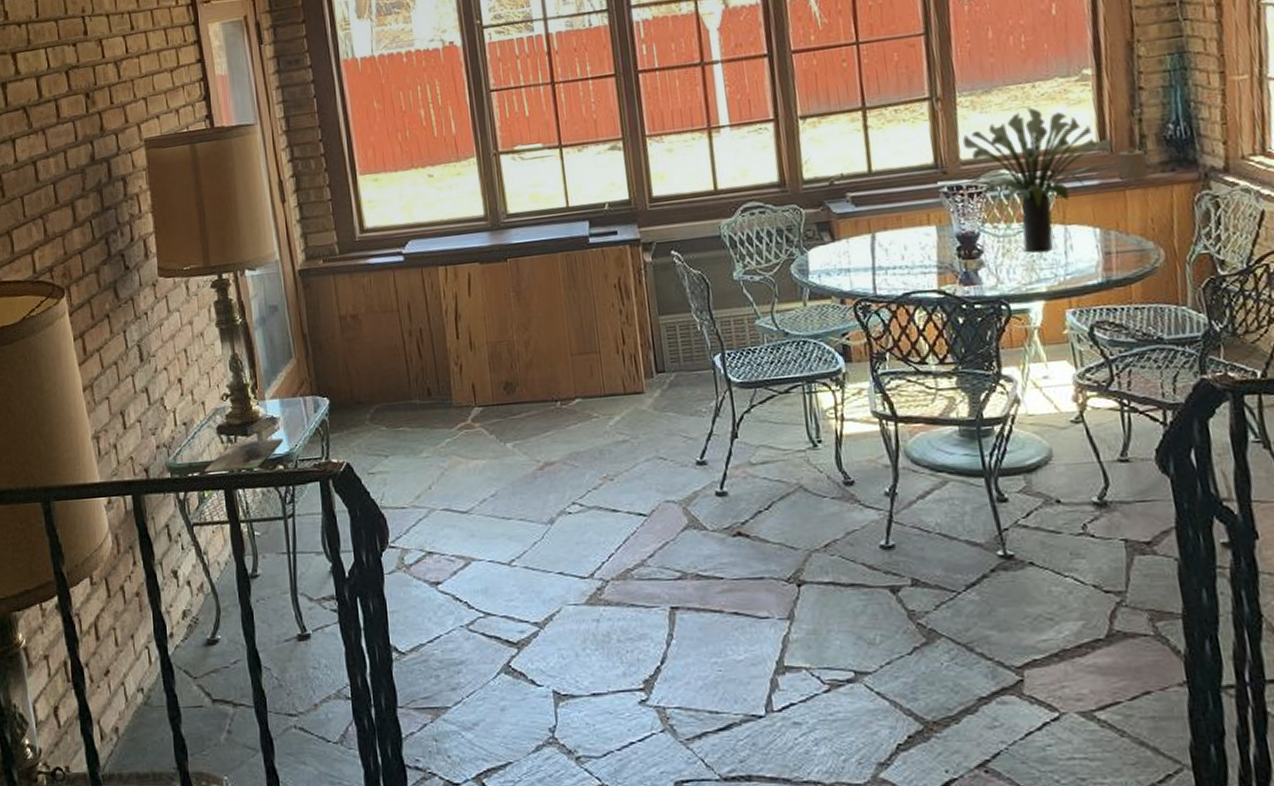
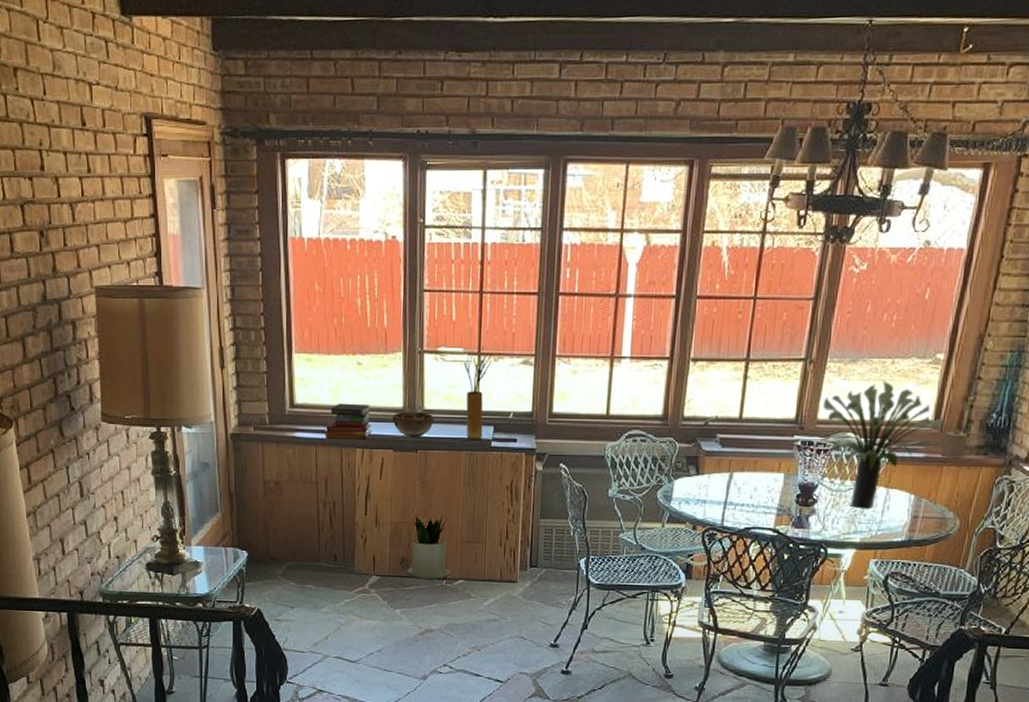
magazine: present [203,438,283,473] -> none [132,579,204,604]
books: none [402,217,453,260] -> present [326,403,372,438]
decorative bowl: none [474,217,521,247] -> present [393,412,435,438]
planter: none [512,327,564,405] -> present [408,515,450,580]
vase: none [544,139,578,240] -> present [463,347,493,441]

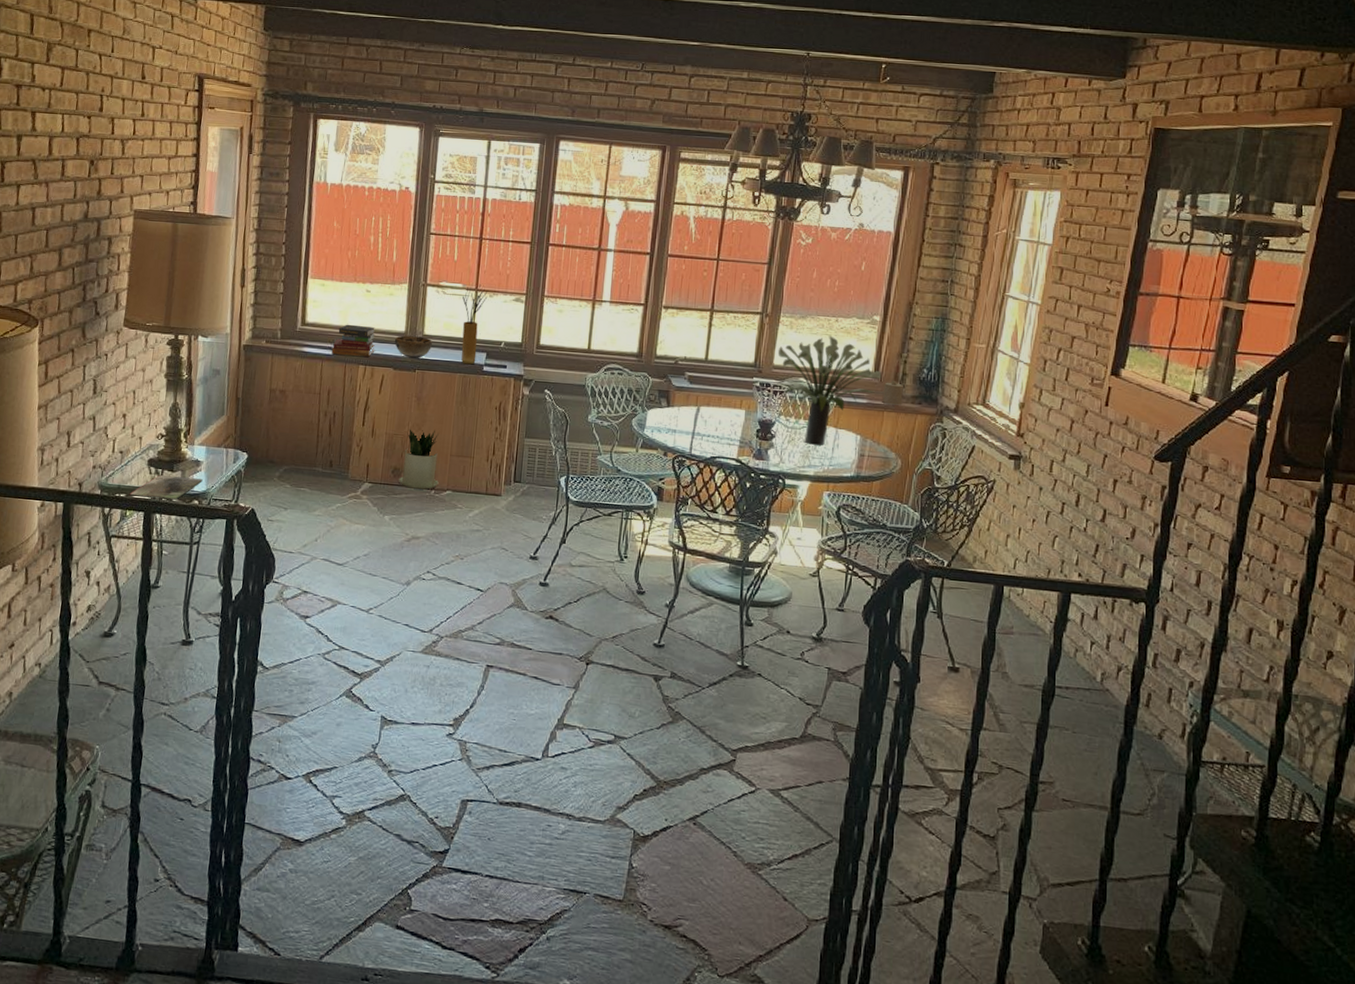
magazine: none [132,579,204,604] -> present [129,475,203,500]

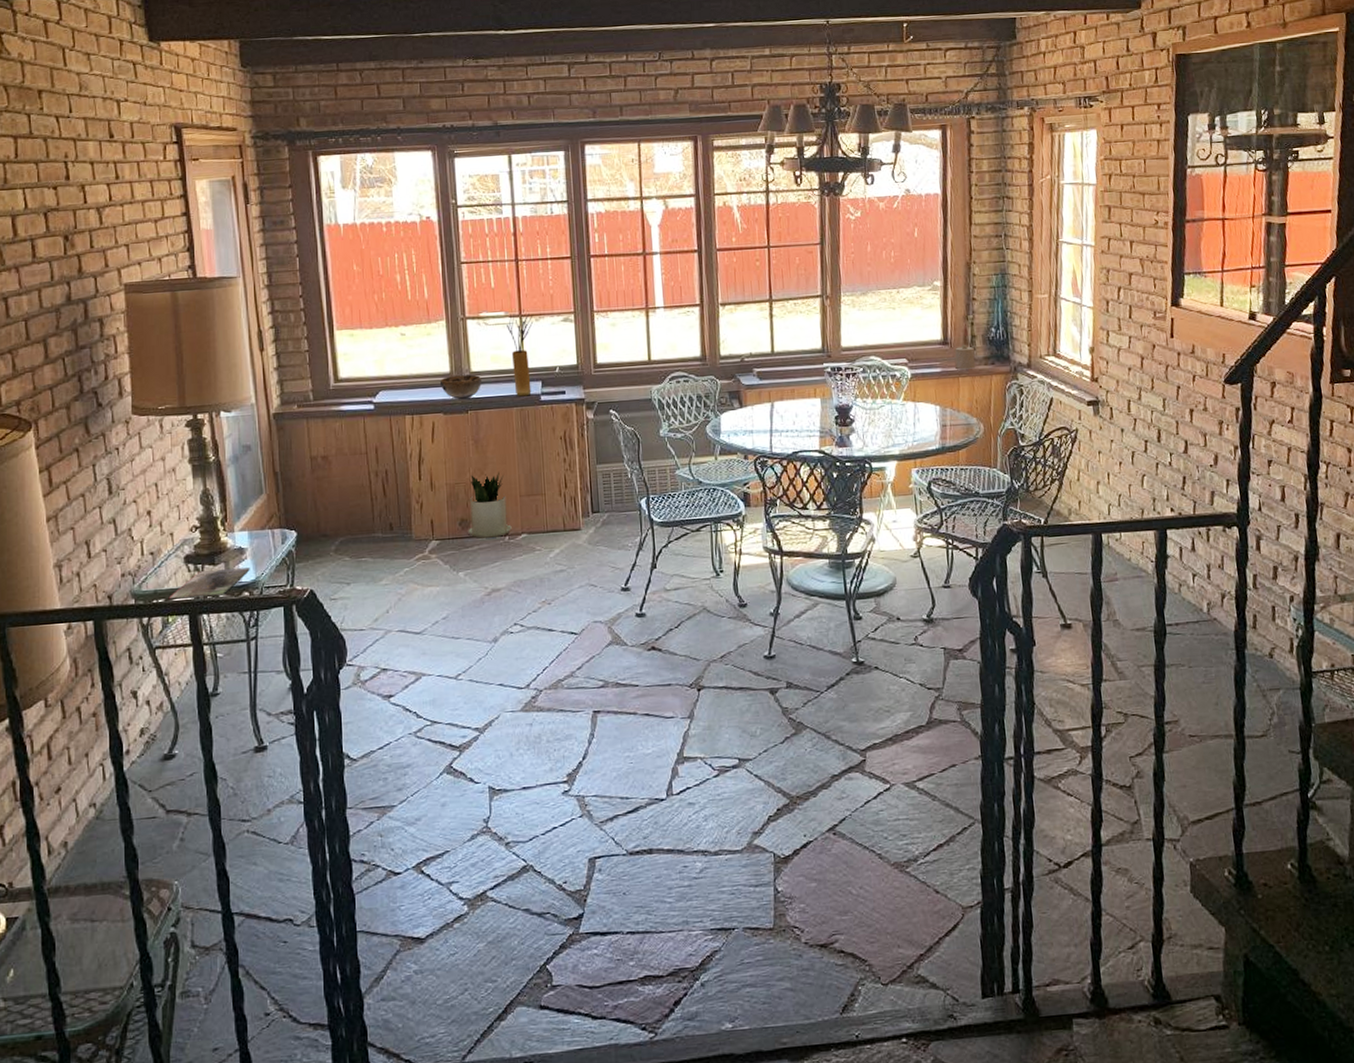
books: present [332,324,376,357] -> none [373,372,420,408]
flower arrangement: present [777,337,882,447] -> none [844,309,952,424]

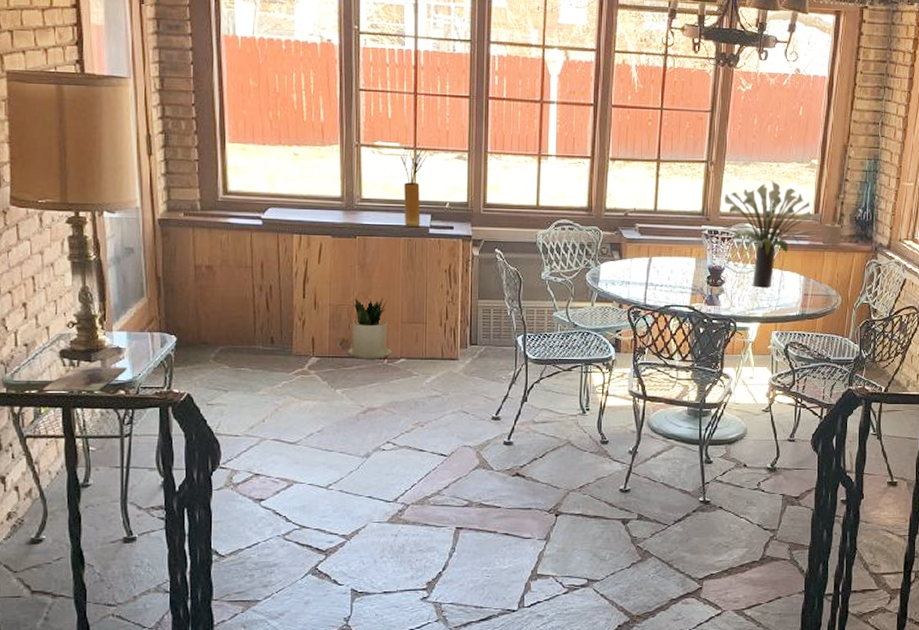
decorative bowl: present [440,374,482,400] -> none [331,200,373,225]
flower arrangement: none [844,309,952,424] -> present [724,182,821,289]

